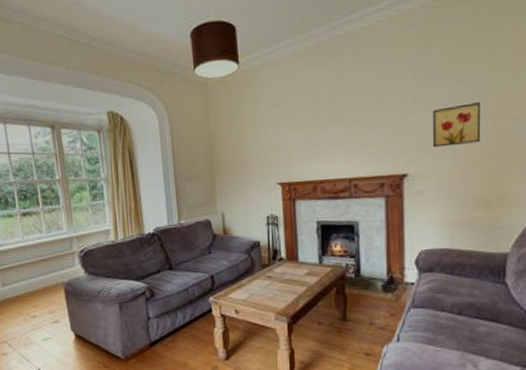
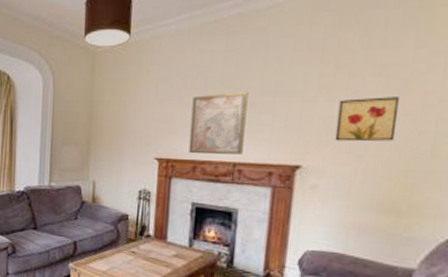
wall art: none [305,109,356,175] -> present [188,91,249,155]

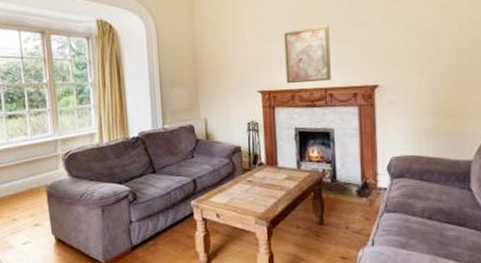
wall art: present [334,97,399,142] -> none [399,21,444,61]

